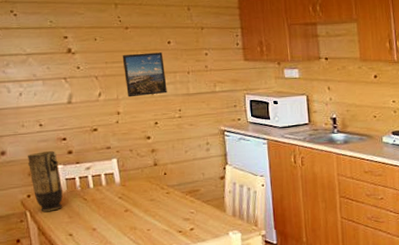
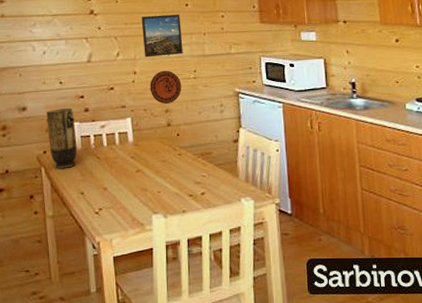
decorative plate: none [134,110,167,144] -> present [150,70,182,104]

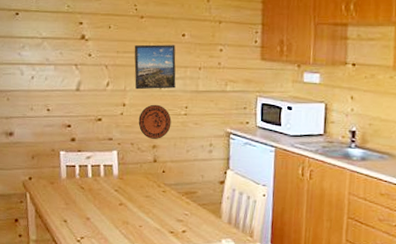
vase: present [46,107,77,168] -> none [32,136,62,196]

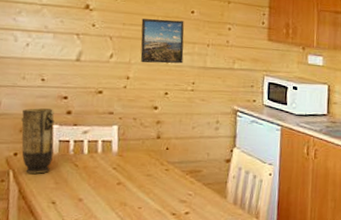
vase: none [32,136,62,196] -> present [20,107,54,174]
decorative plate: present [138,104,172,139] -> none [142,78,178,115]

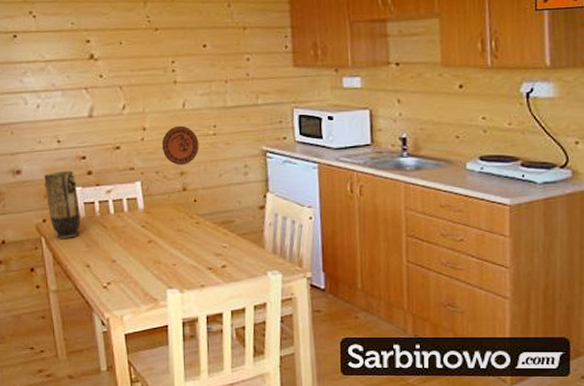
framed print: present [140,18,184,64] -> none [150,57,201,111]
decorative plate: none [142,78,178,115] -> present [162,125,199,165]

